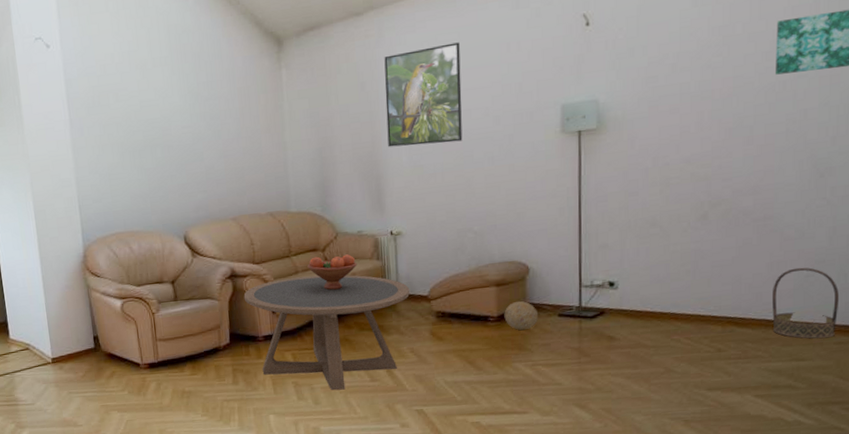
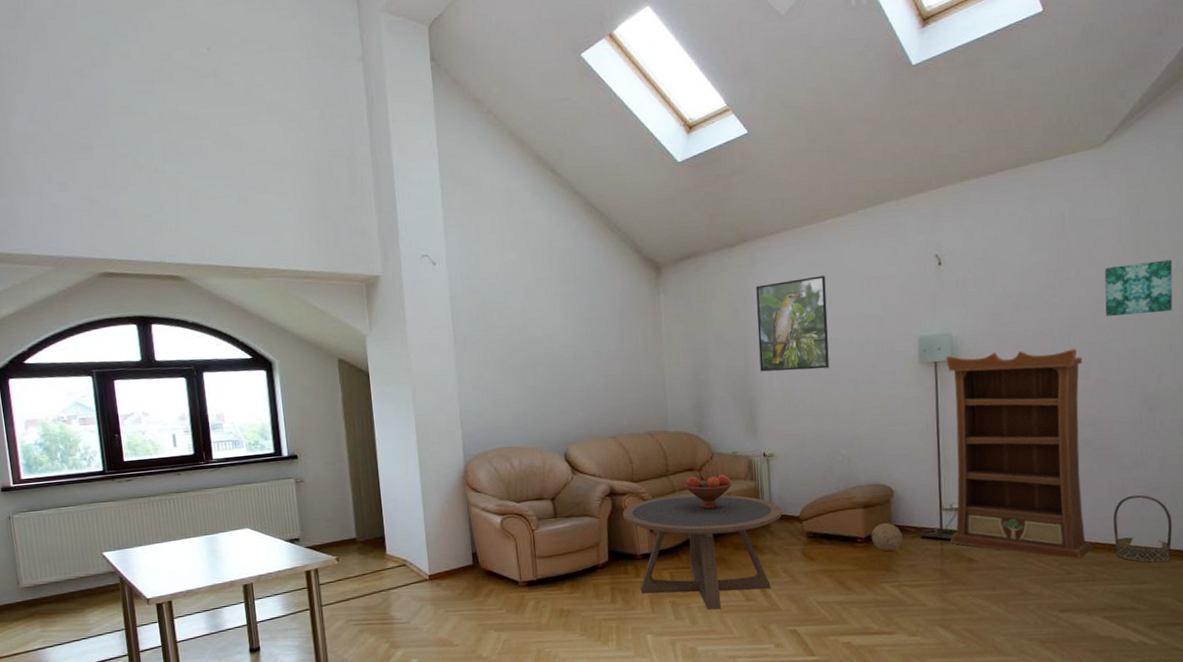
bookcase: none [589,111,748,335] -> present [946,349,1093,559]

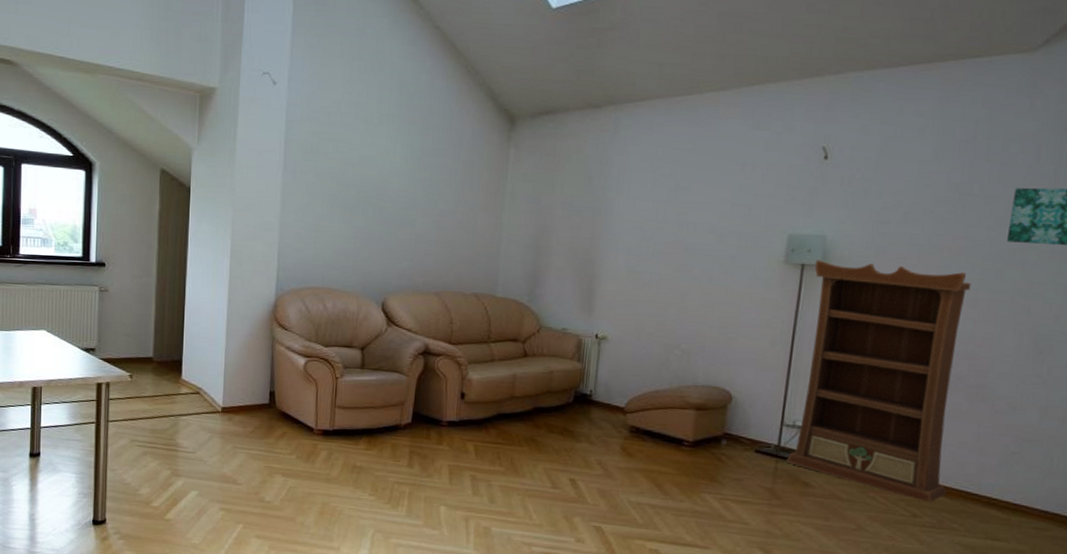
coffee table: present [622,494,782,610] -> none [433,364,606,492]
fruit bowl: present [684,474,732,510] -> none [505,347,557,386]
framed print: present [756,275,829,372] -> none [607,152,695,254]
decorative ball: present [871,522,903,552] -> none [699,429,735,461]
basket: present [1113,494,1173,563] -> none [971,443,1044,522]

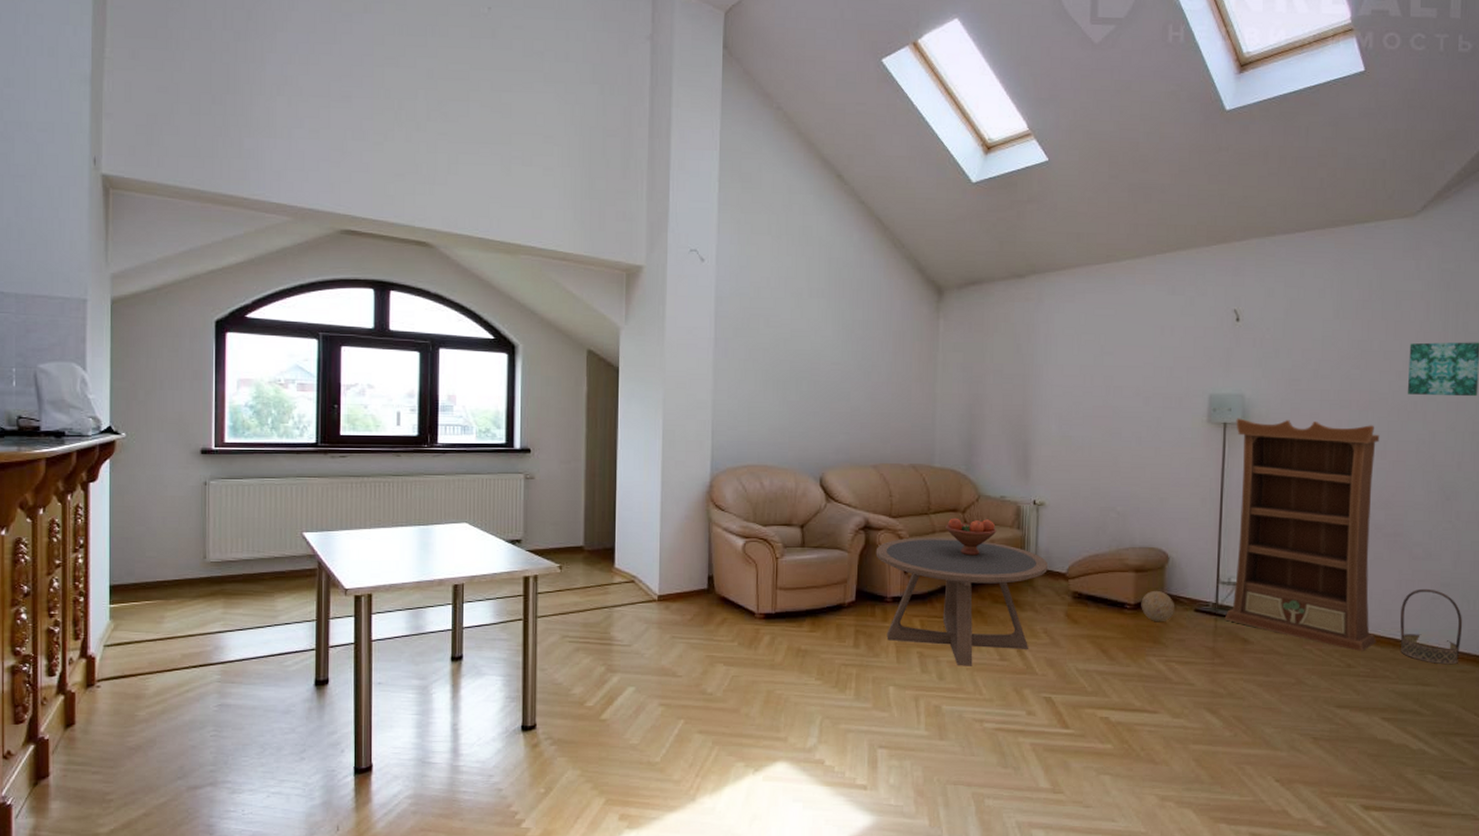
coffee table: none [433,364,606,492] -> present [875,537,1048,666]
fruit bowl: none [505,347,557,386] -> present [945,518,997,556]
decorative ball: none [699,429,735,461] -> present [1141,590,1175,622]
basket: none [971,443,1044,522] -> present [1400,588,1463,665]

